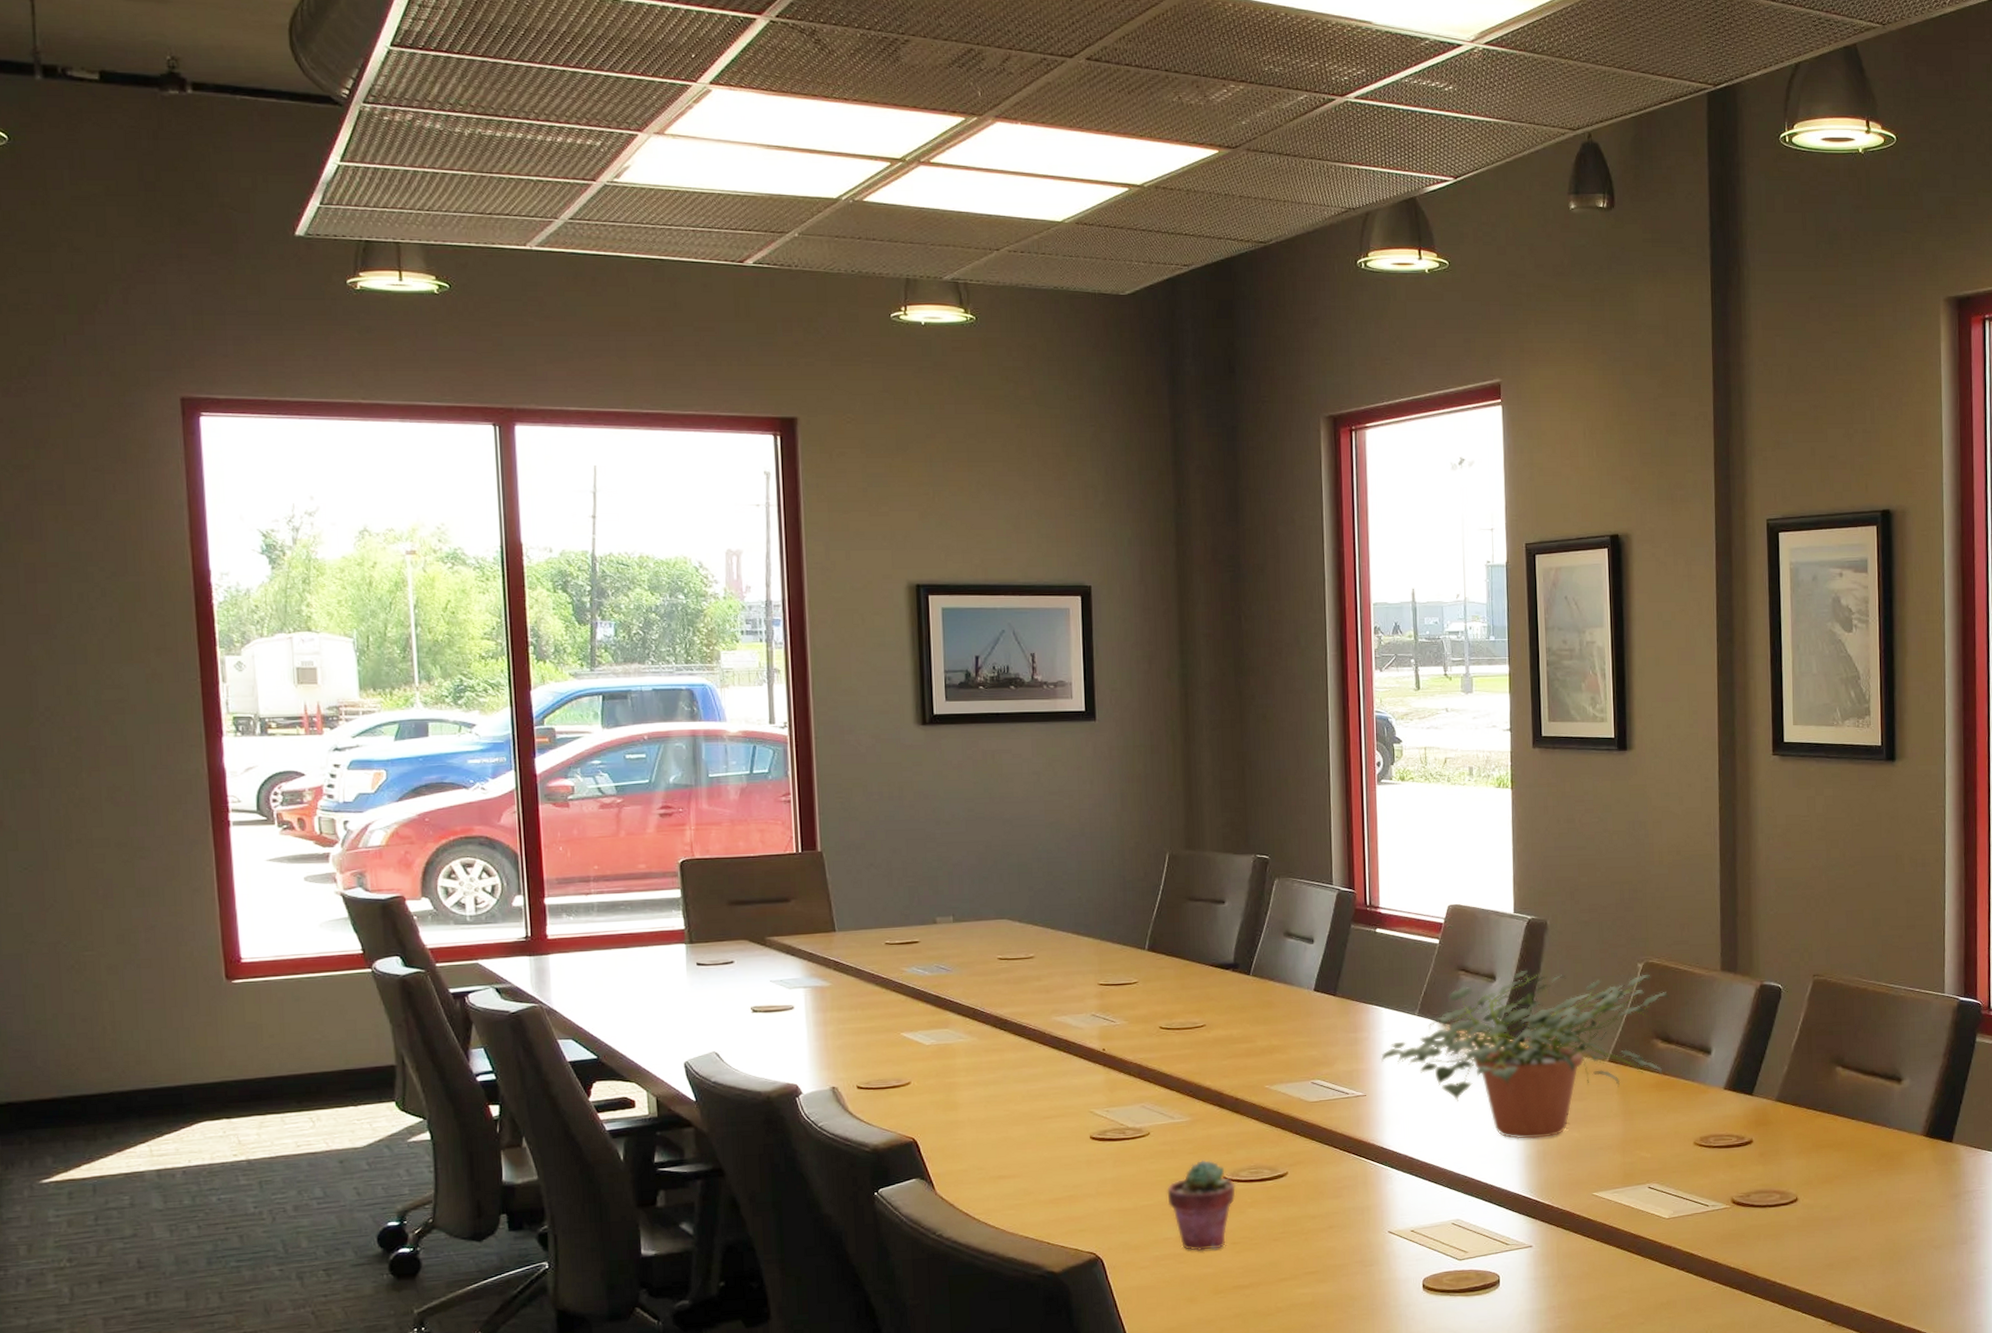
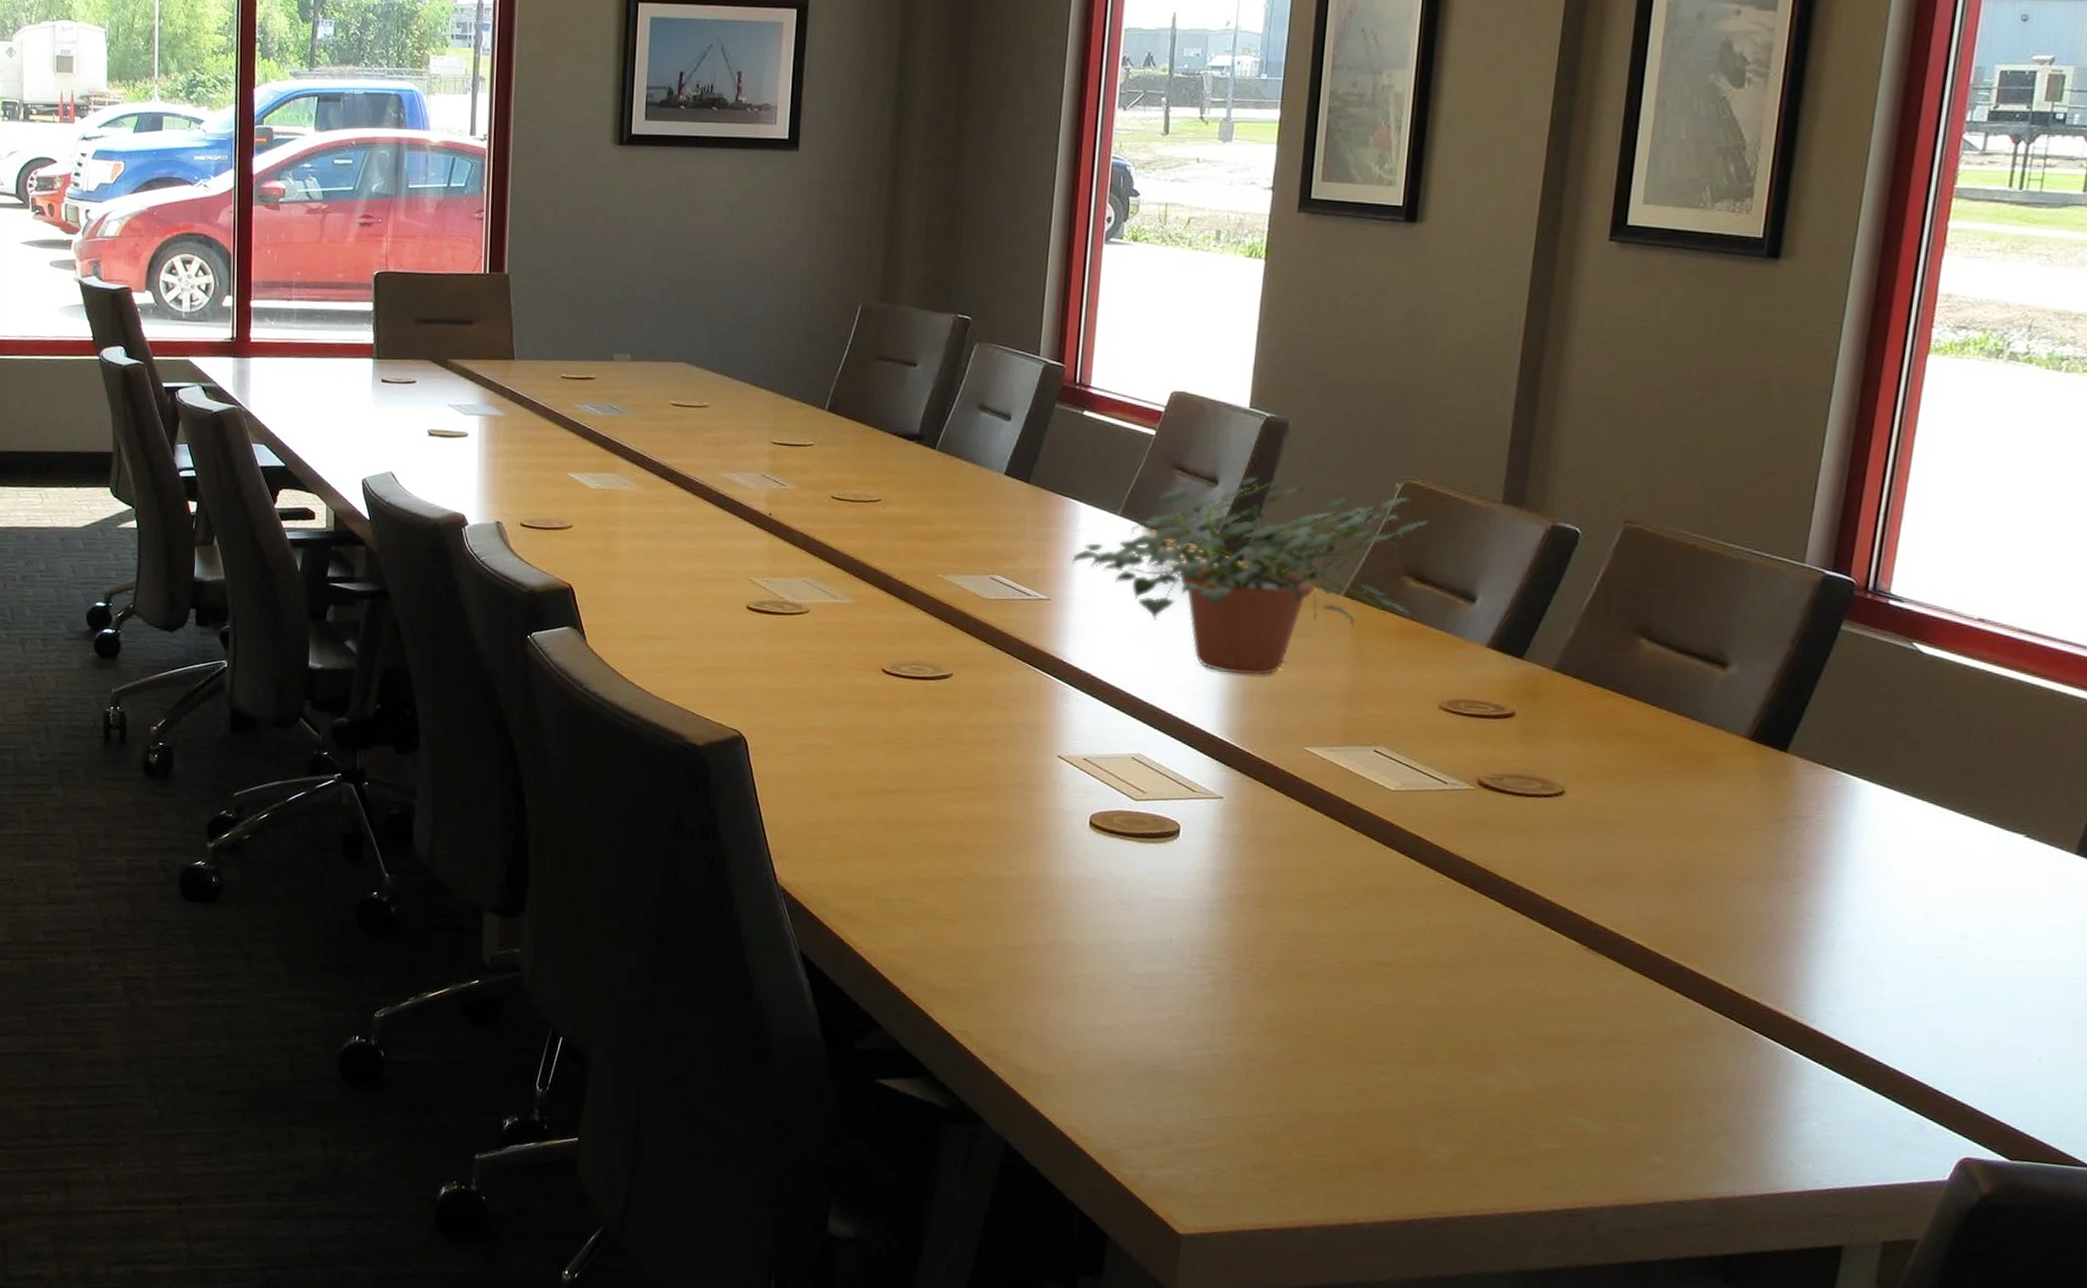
potted succulent: present [1167,1159,1236,1252] -> none [820,647,894,747]

